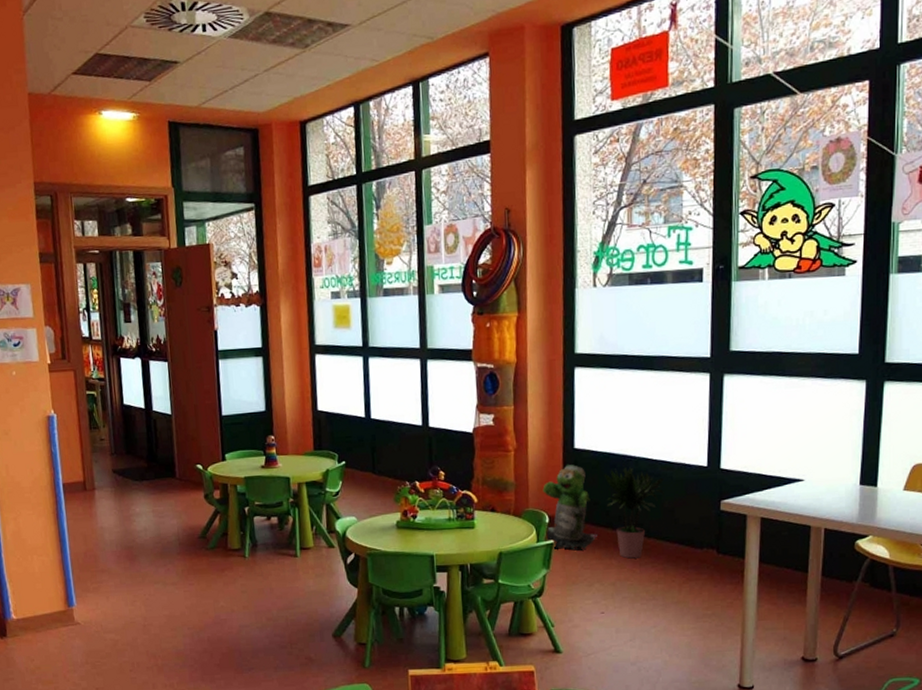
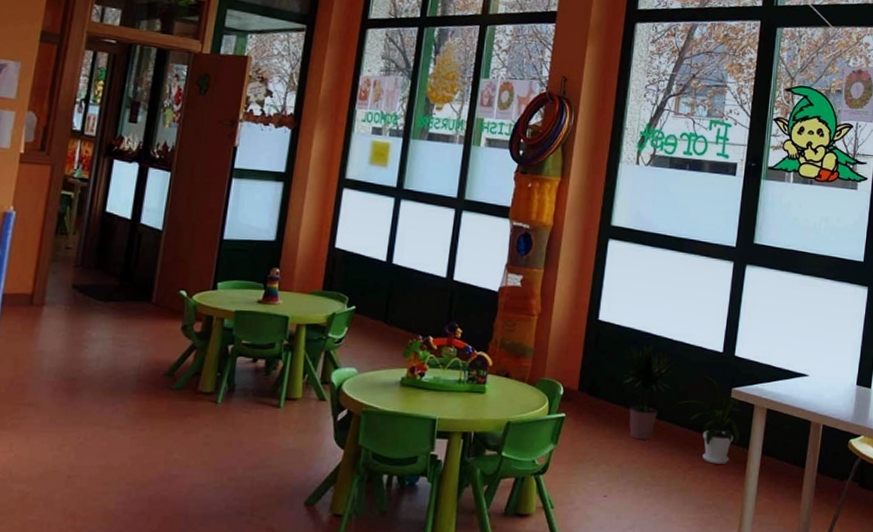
trash can: present [542,464,598,552] -> none [558,335,611,428]
house plant: none [665,490,734,576] -> present [678,375,742,464]

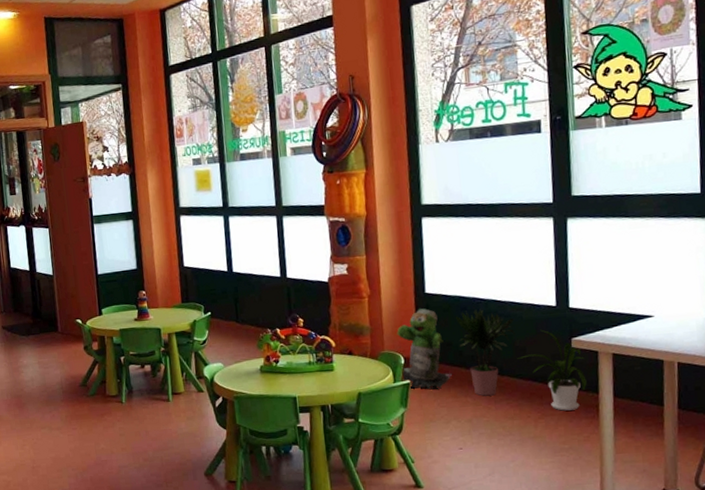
trash can: none [558,335,611,428] -> present [397,308,453,390]

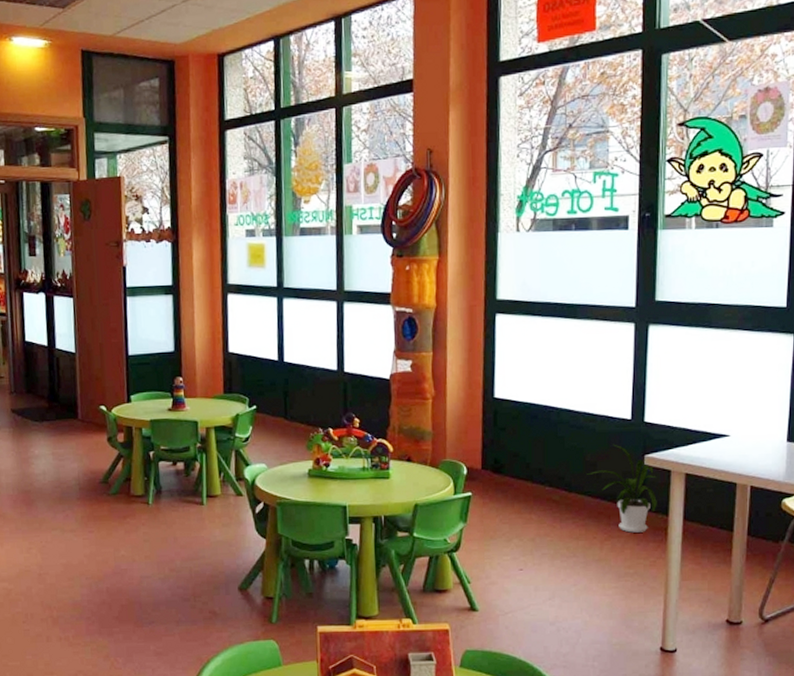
trash can: present [397,308,453,390] -> none [461,413,518,505]
potted plant: present [455,308,515,396] -> none [524,417,587,514]

